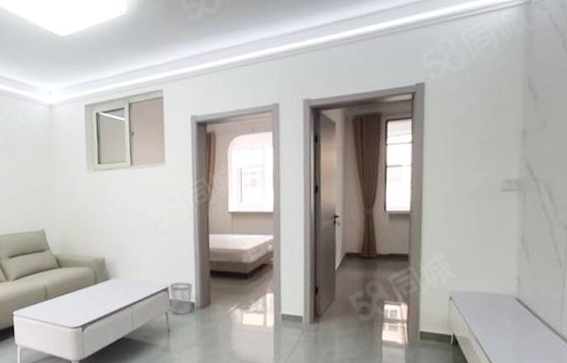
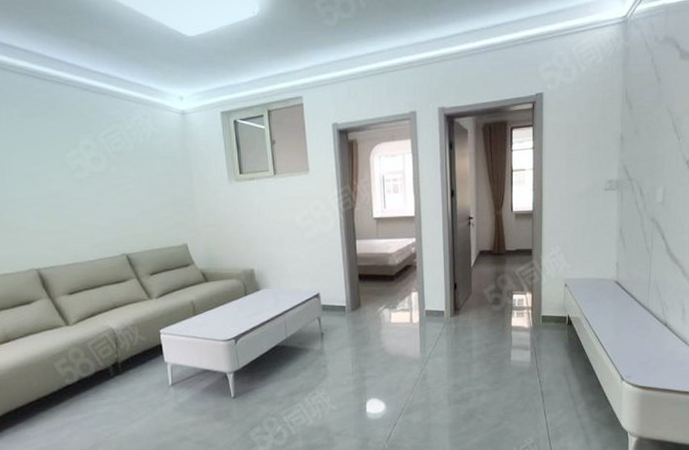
wastebasket: present [170,282,193,315] -> none [320,287,343,319]

